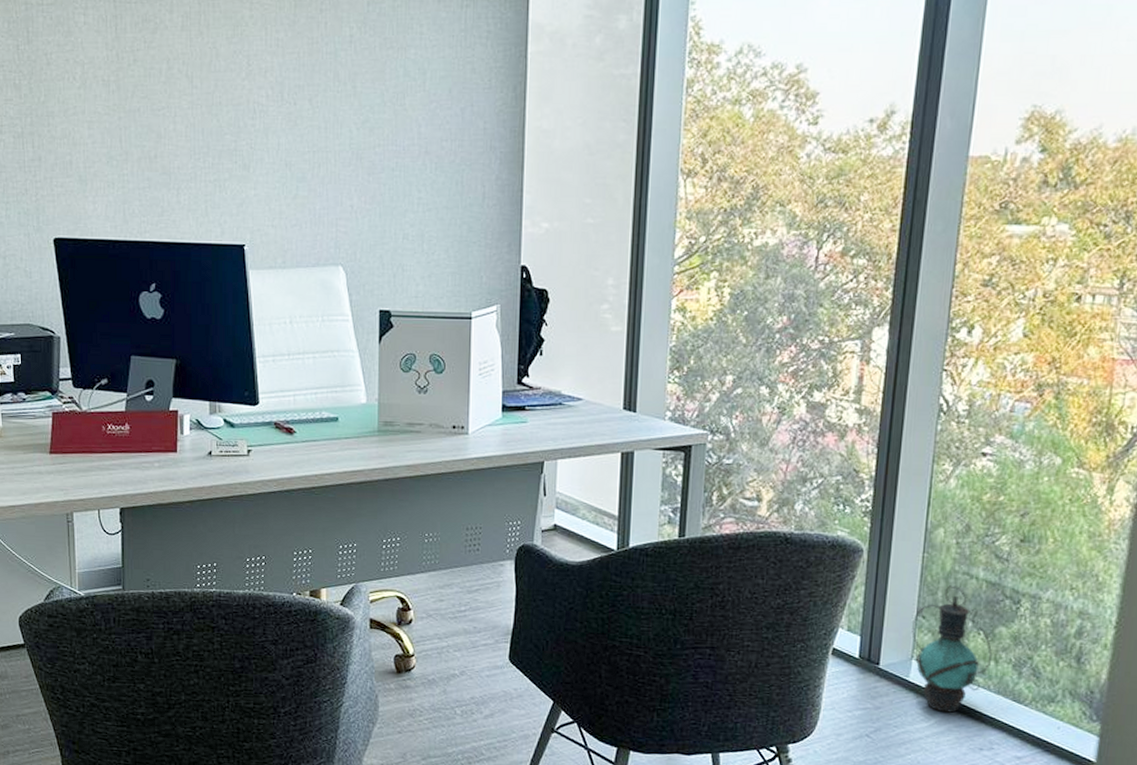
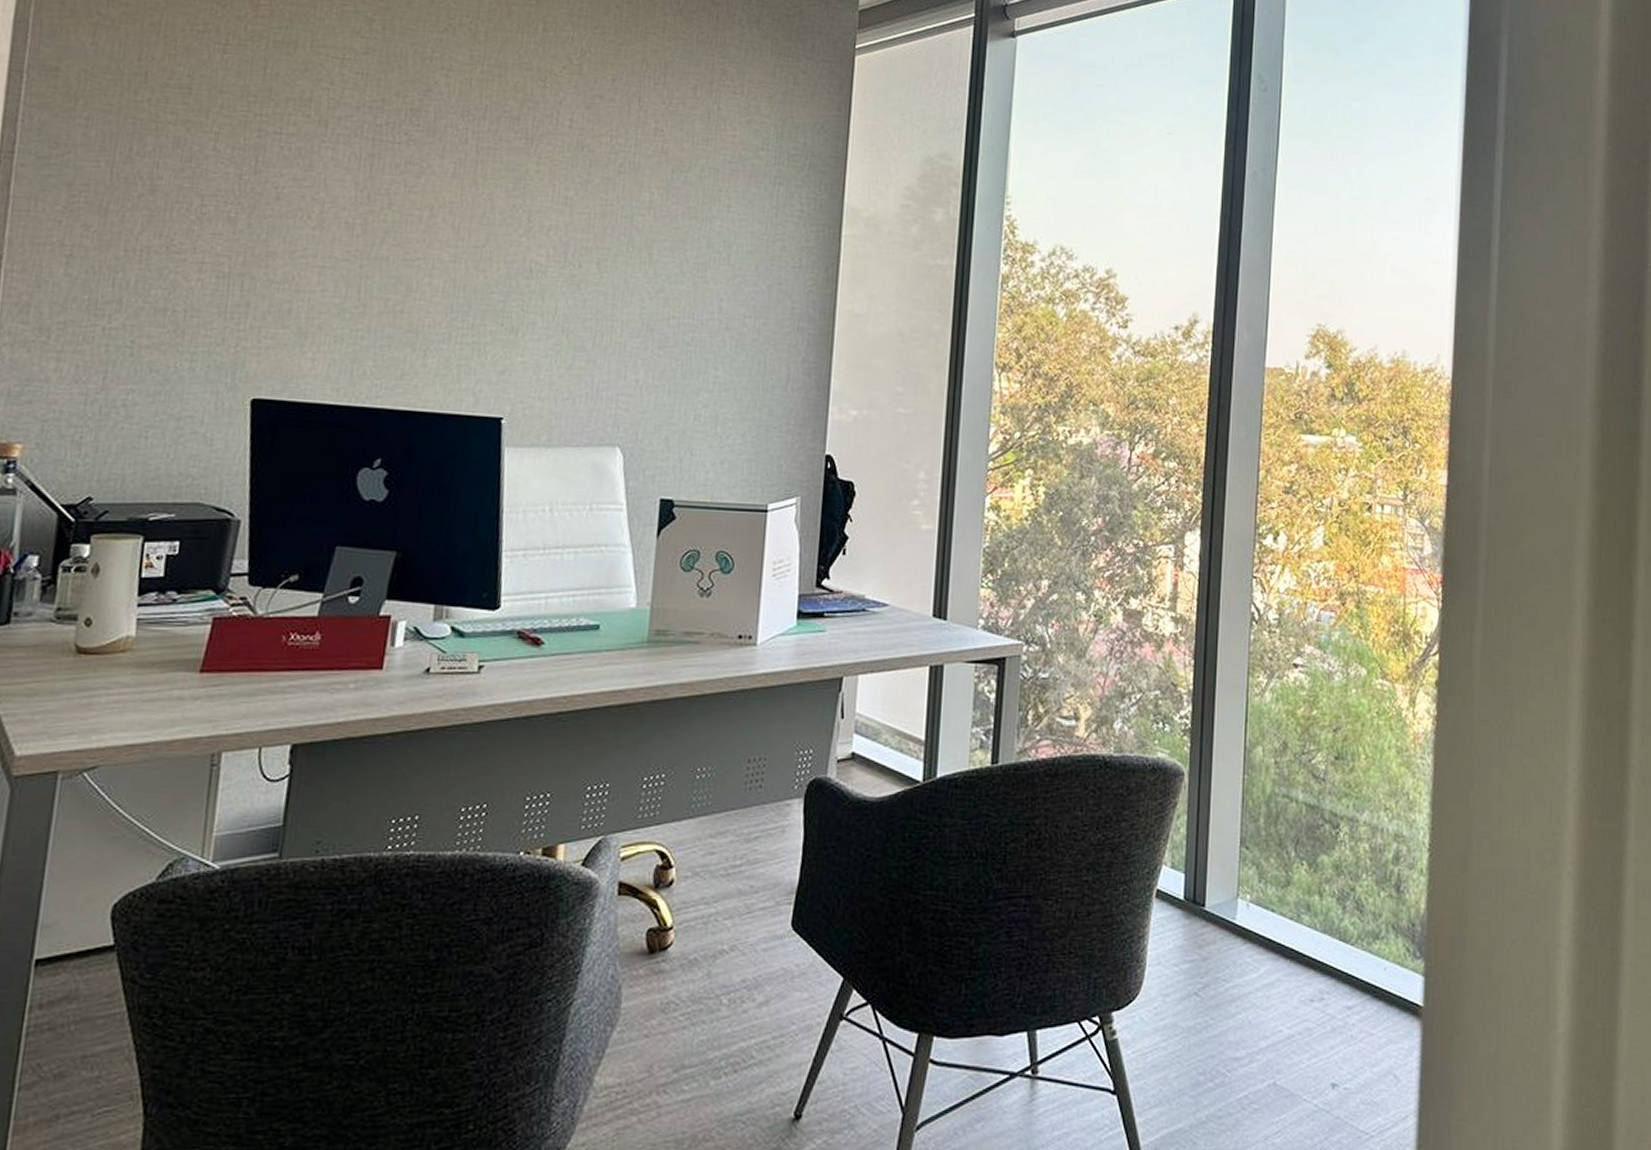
lantern: present [912,585,993,713] -> none [1236,810,1317,959]

